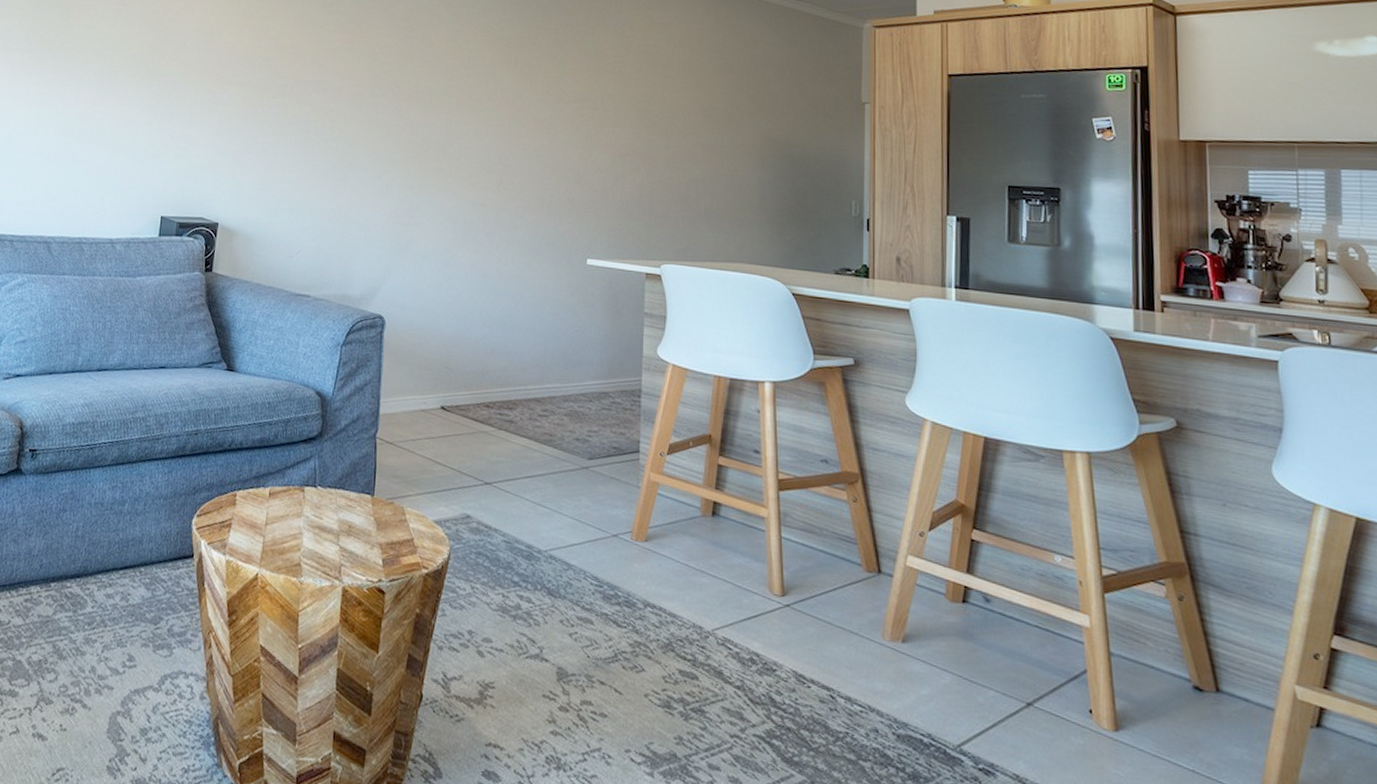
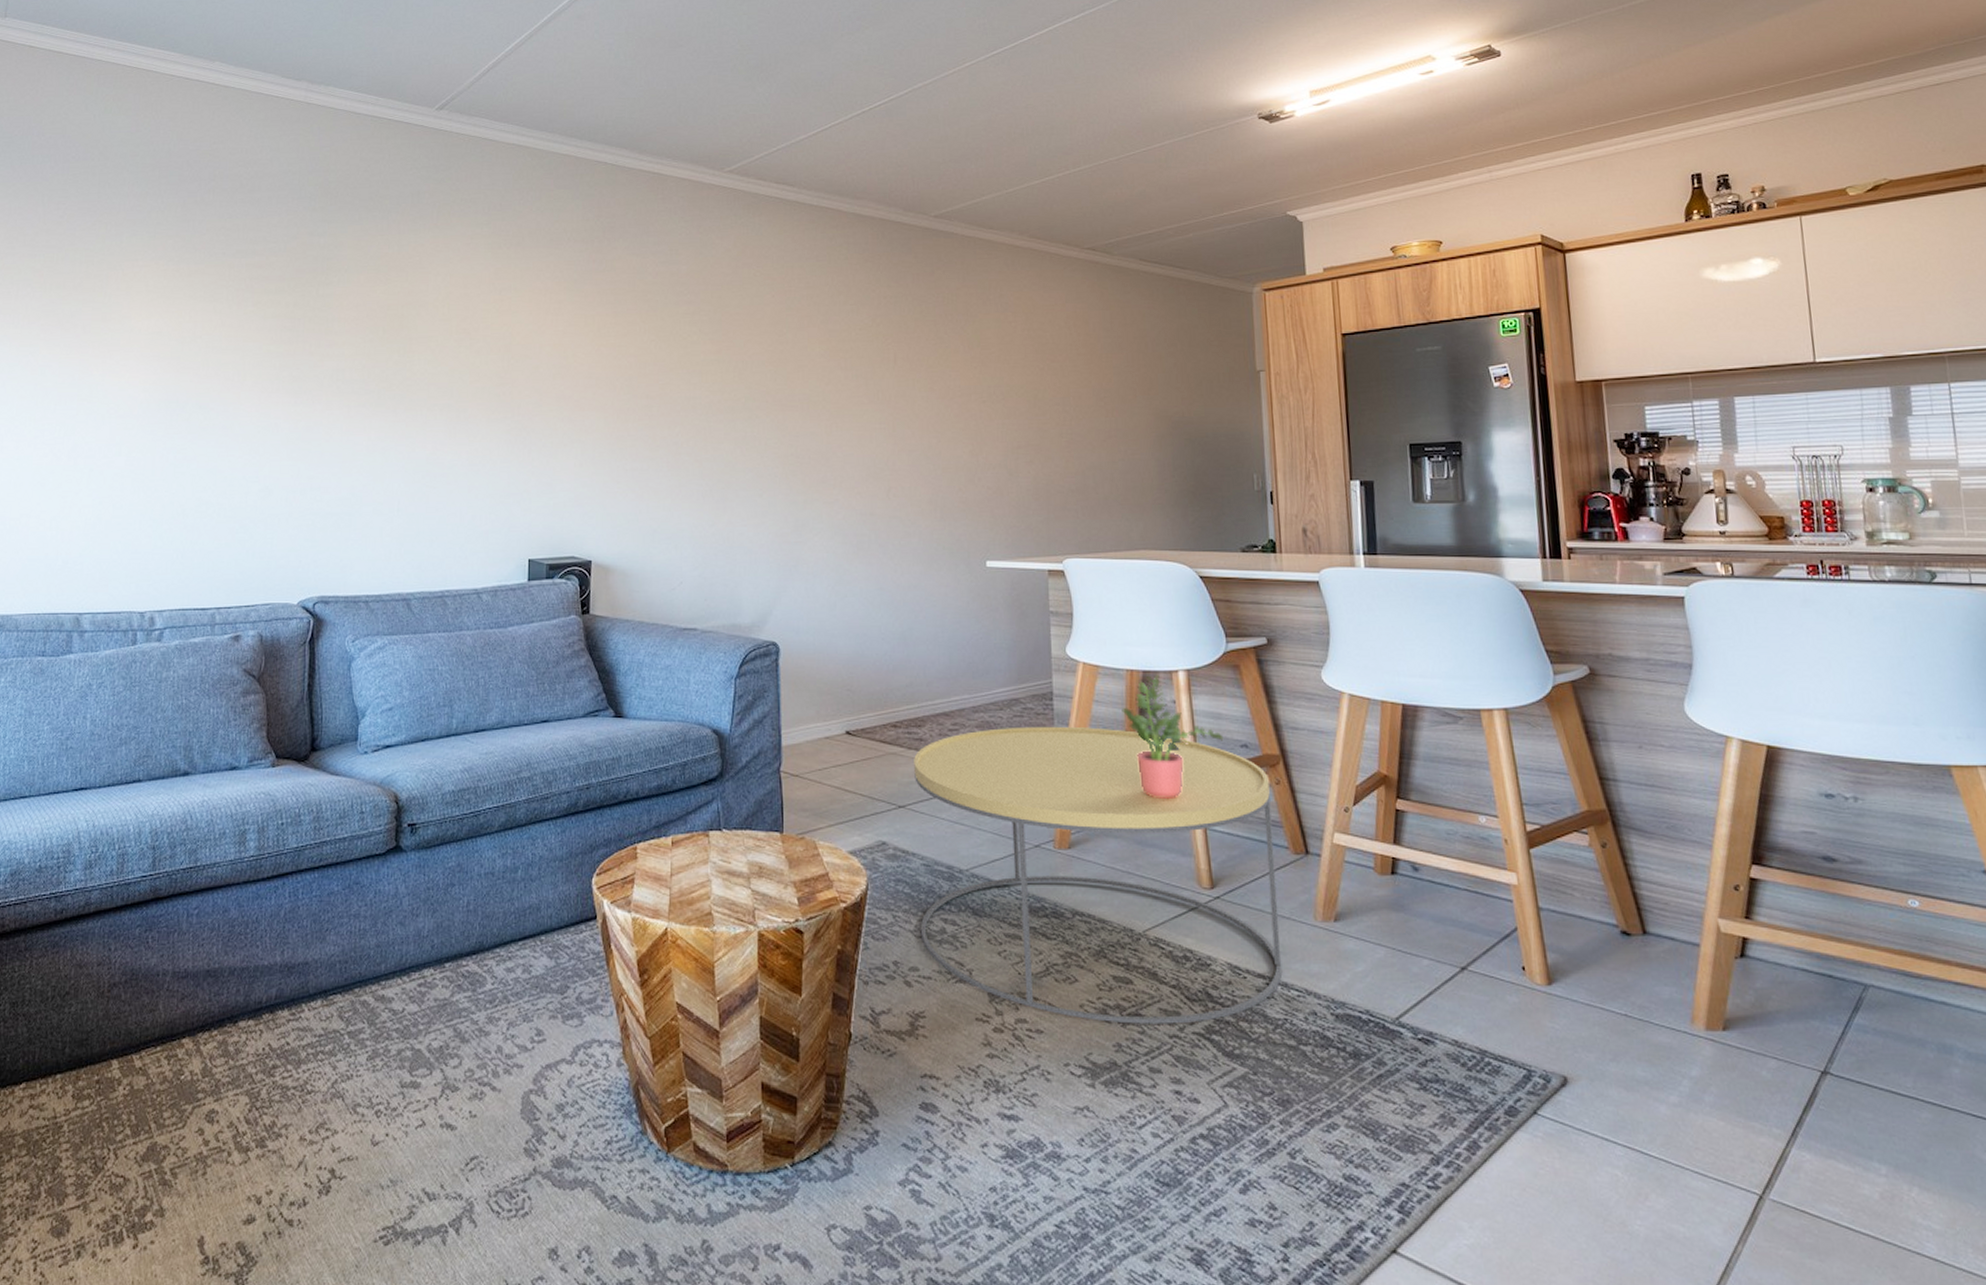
coffee table: none [497,418,847,725] -> present [914,726,1283,1024]
potted plant: none [707,384,805,504] -> present [1122,675,1224,799]

